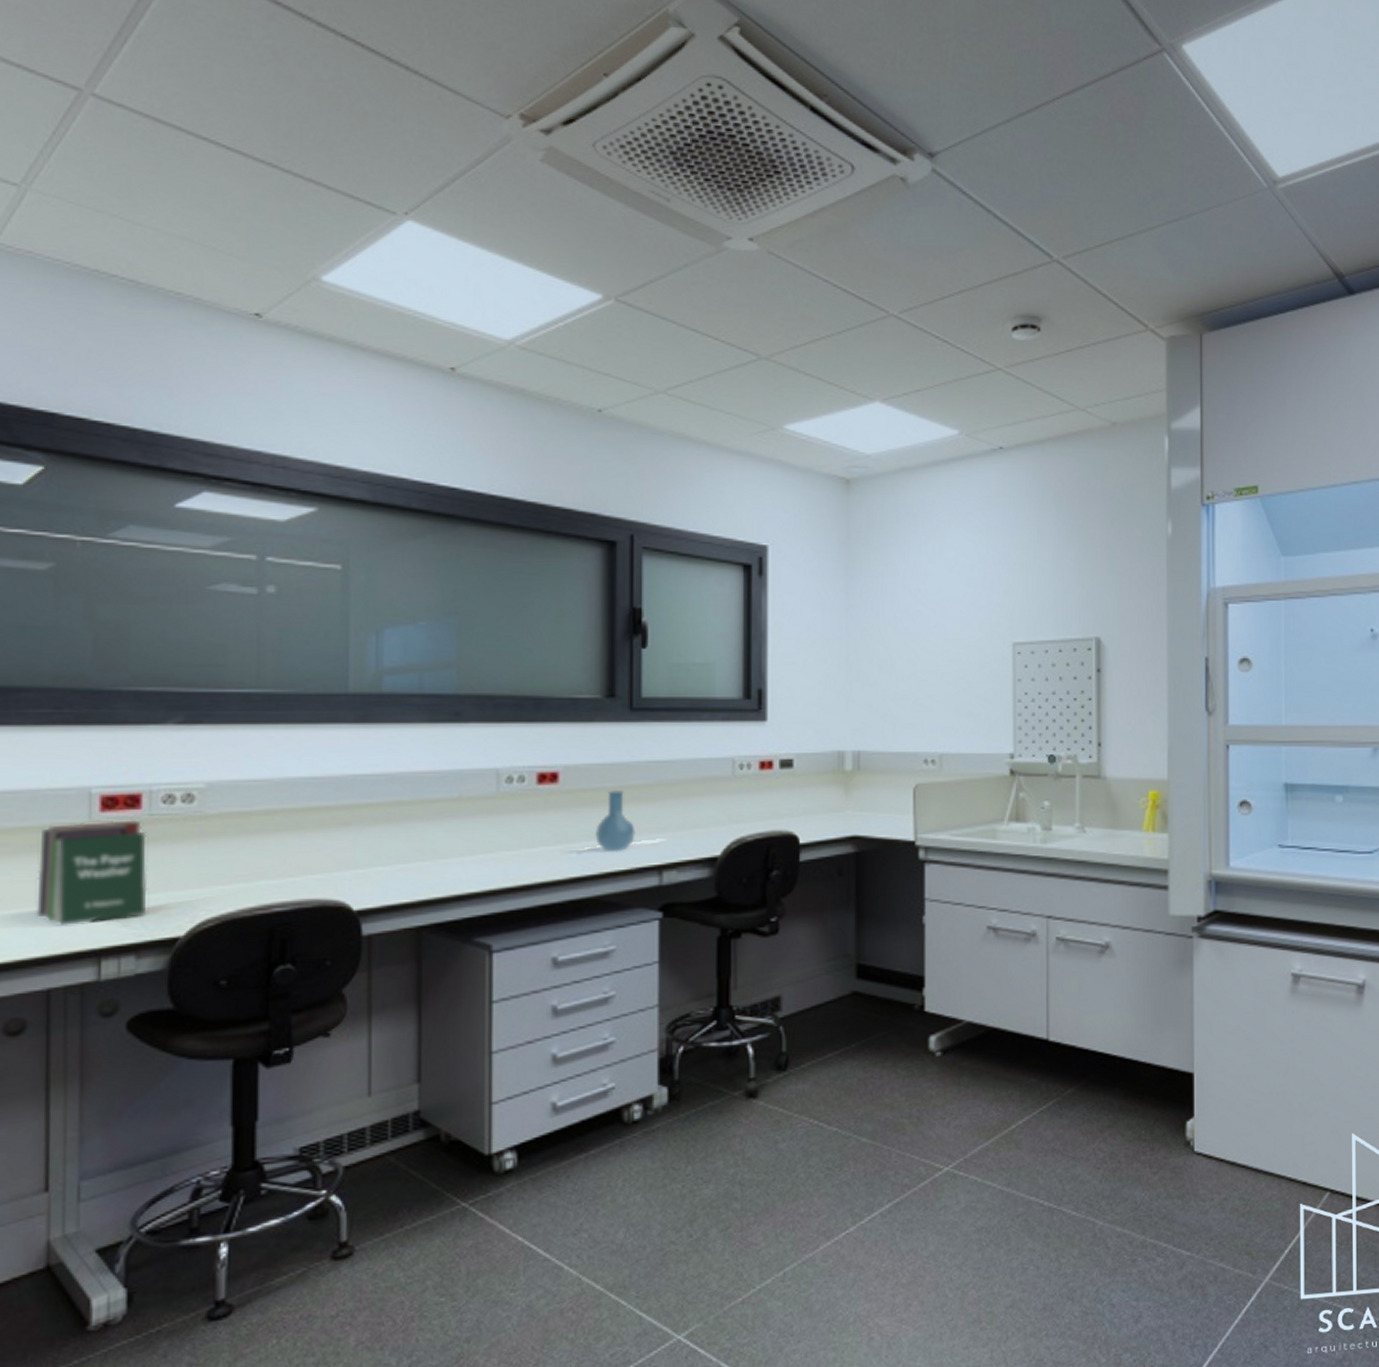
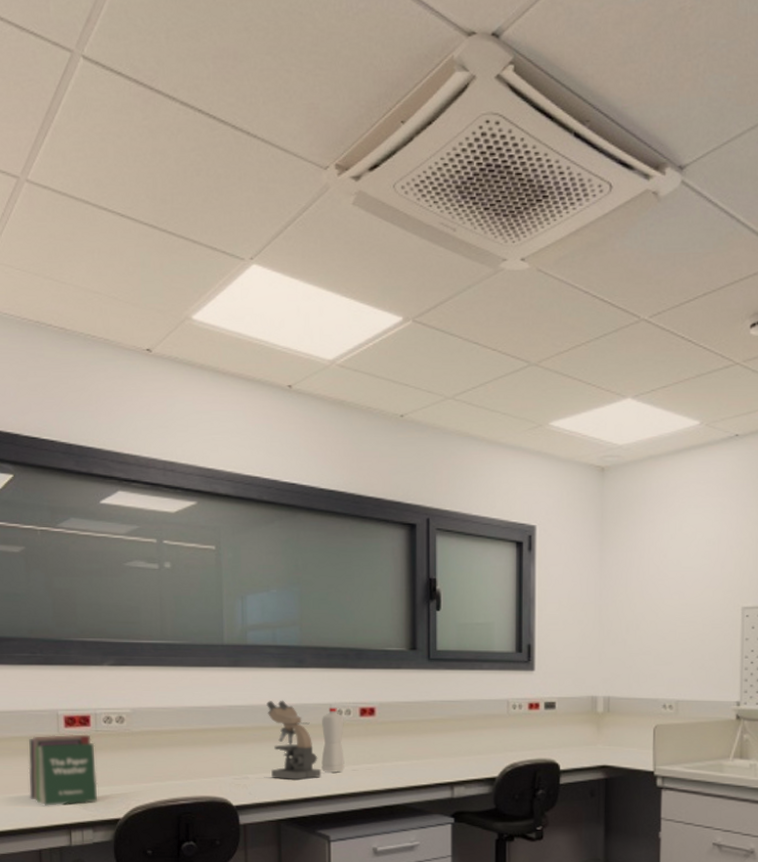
microscope: none [407,765,482,873] -> present [267,700,322,781]
bottle: none [482,773,515,860] -> present [321,707,345,773]
flask: present [595,790,636,852] -> none [403,723,433,771]

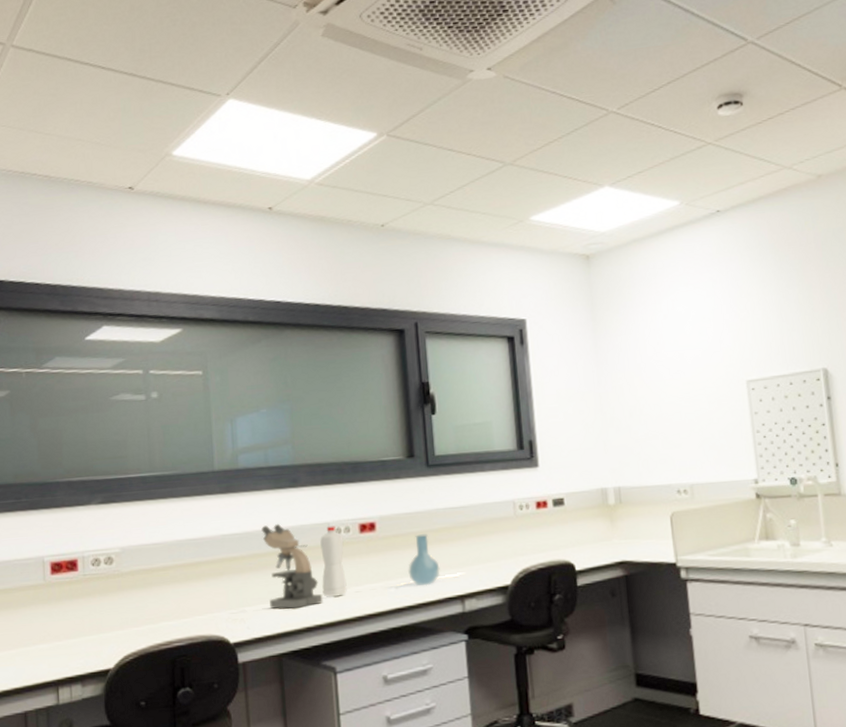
books: present [28,734,98,806] -> none [13,580,86,663]
flask: none [403,723,433,771] -> present [408,534,440,586]

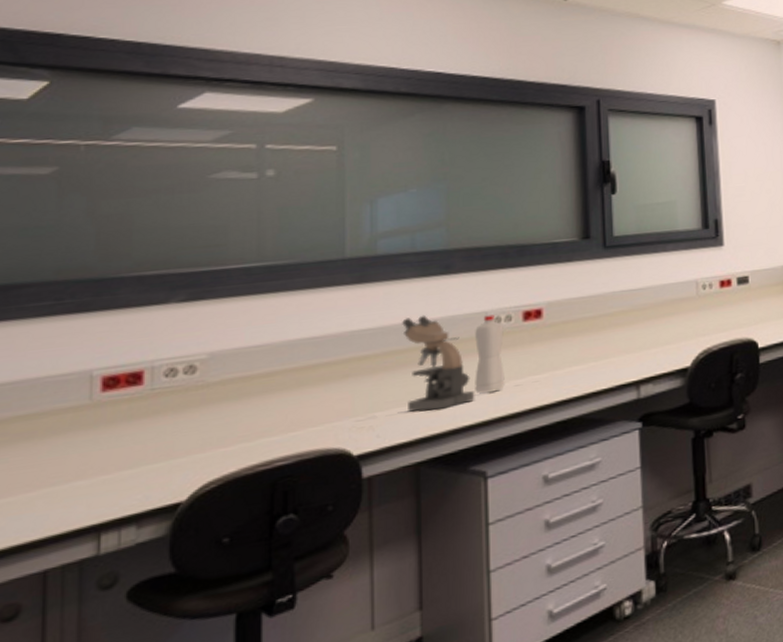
flask: present [408,534,440,586] -> none [578,318,614,374]

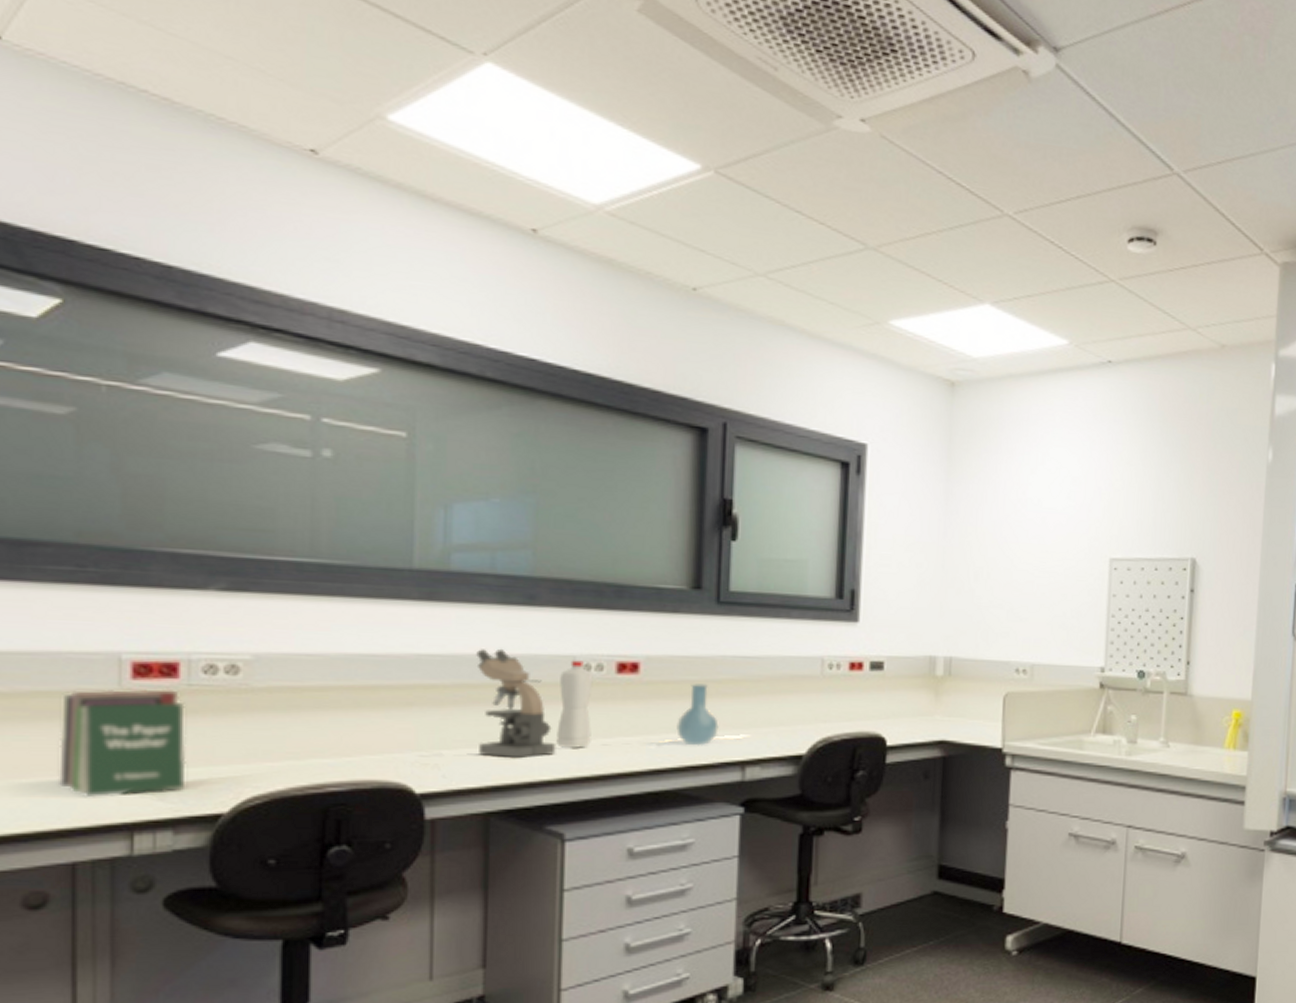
books: none [34,396,149,506] -> present [59,689,186,797]
flask: none [578,318,614,374] -> present [676,684,719,746]

